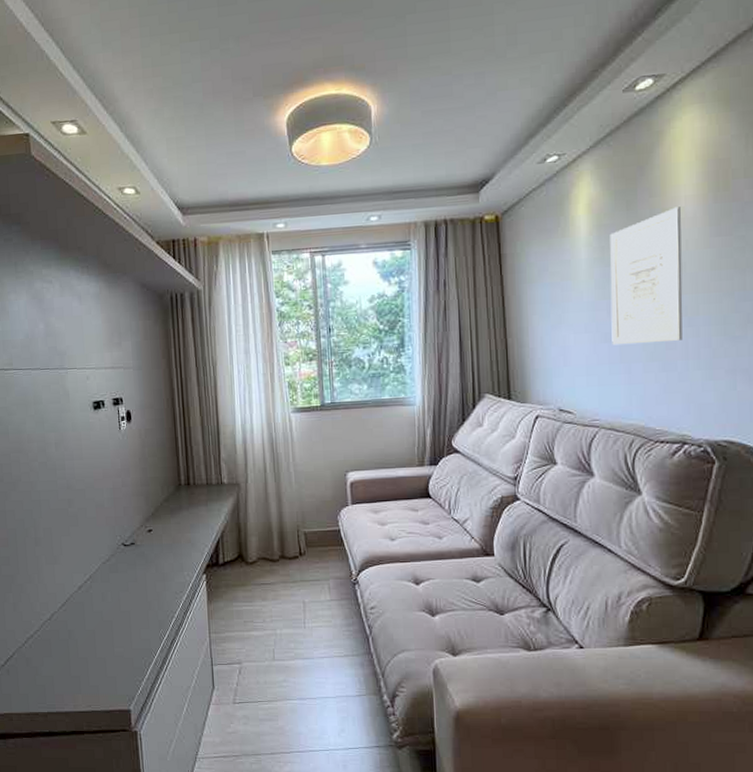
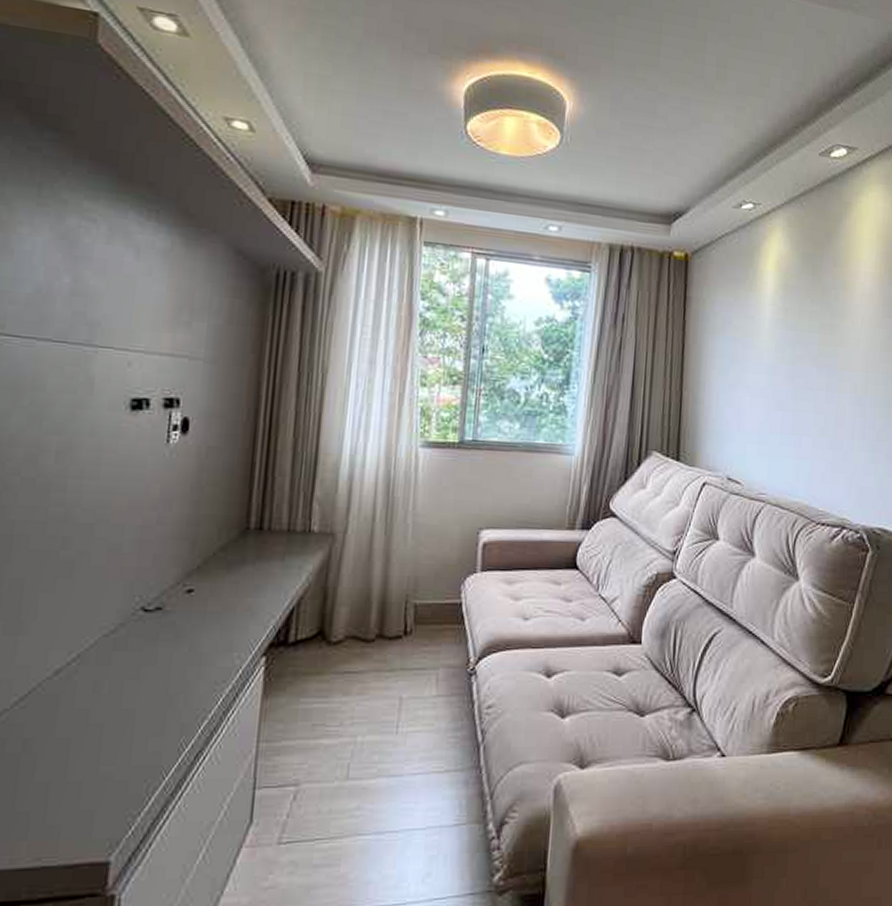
wall art: present [610,206,683,345] -> none [786,281,861,418]

